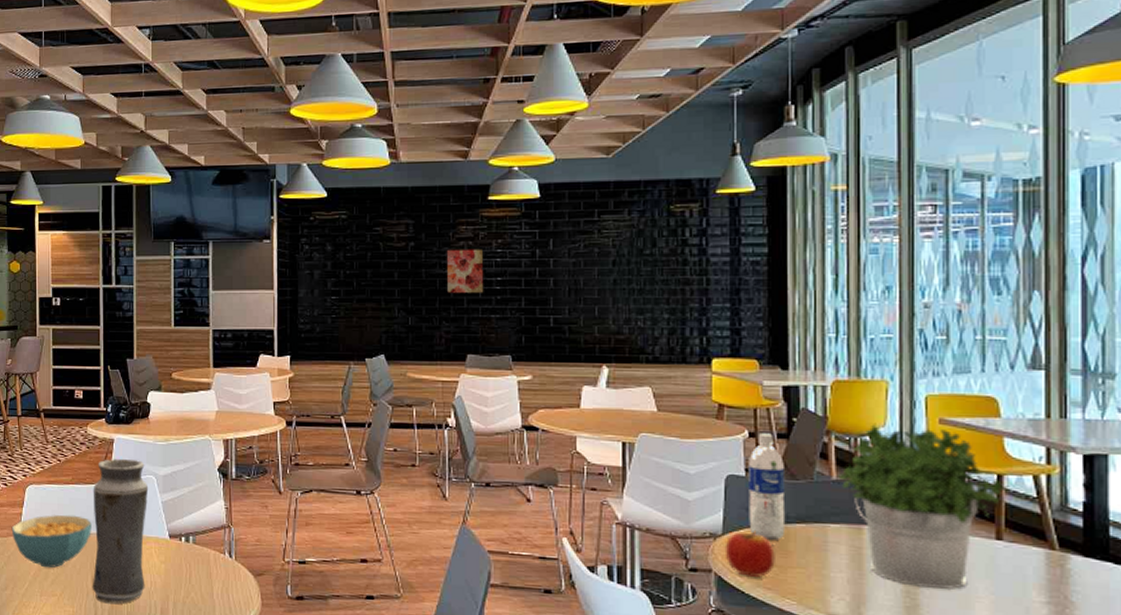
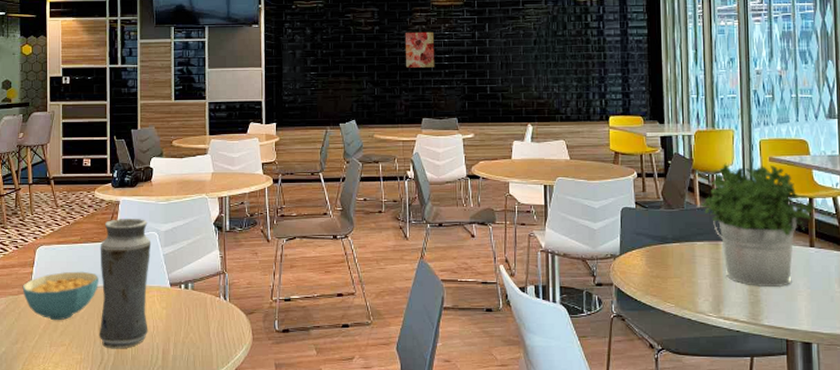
apple: present [724,531,775,577] -> none [622,251,659,287]
water bottle: present [749,433,786,540] -> none [638,173,665,257]

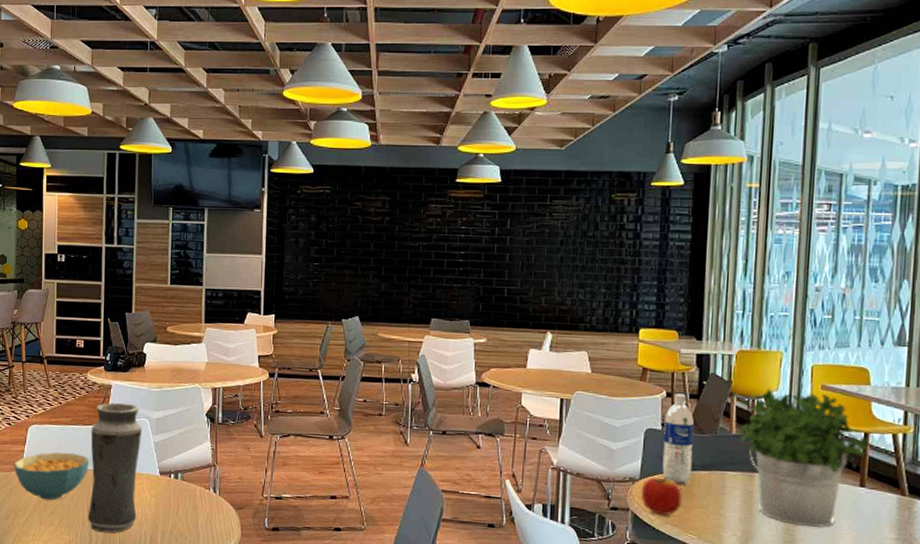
wall art: present [404,31,435,68] -> none [417,225,450,265]
apple: none [622,251,659,287] -> present [641,476,682,516]
water bottle: none [638,173,665,257] -> present [662,393,694,485]

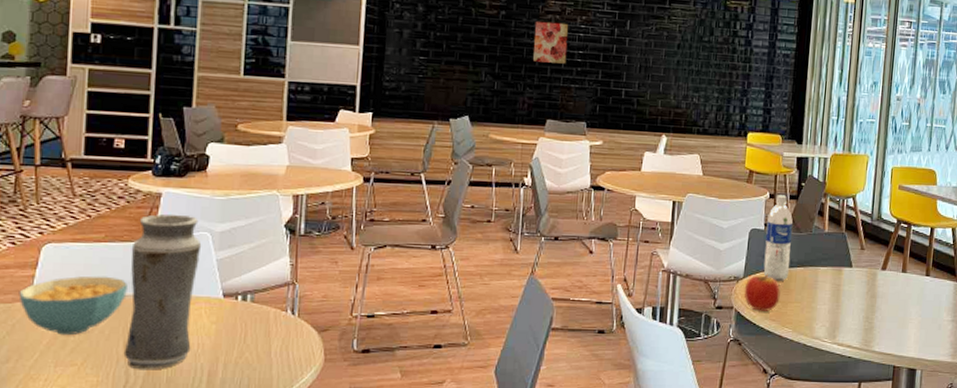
wall art: none [417,225,450,265] -> present [533,21,568,64]
potted plant: present [737,388,874,527] -> none [829,189,938,314]

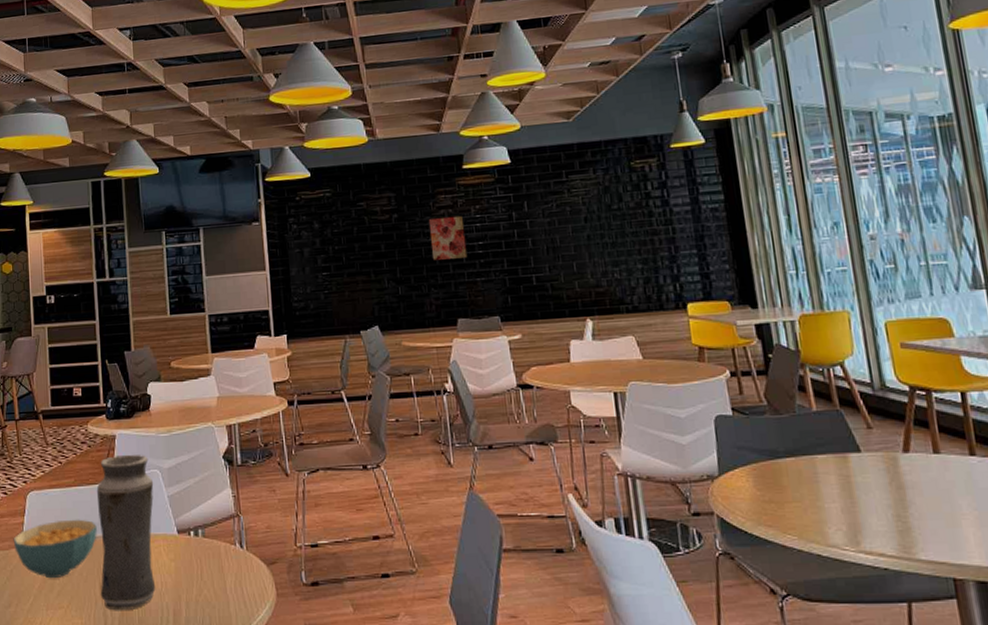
apple: present [744,274,780,311] -> none [722,469,772,516]
water bottle: present [763,195,793,281] -> none [733,371,777,477]

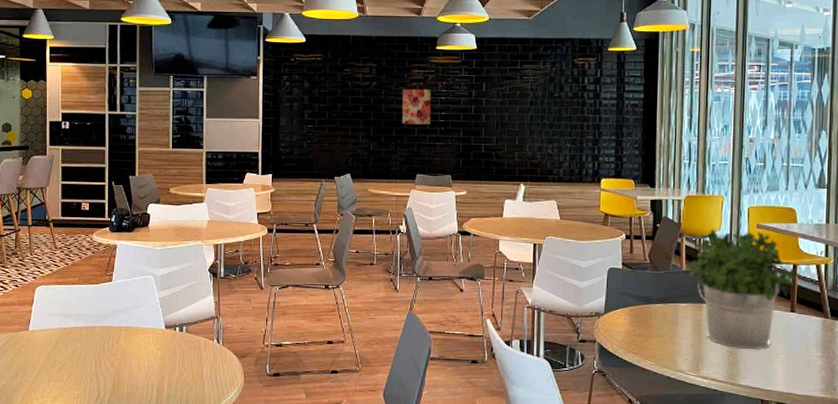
cereal bowl: present [13,519,97,579] -> none [21,311,96,358]
vase: present [96,454,156,611] -> none [95,261,148,387]
potted plant: none [817,353,975,510] -> present [687,228,801,349]

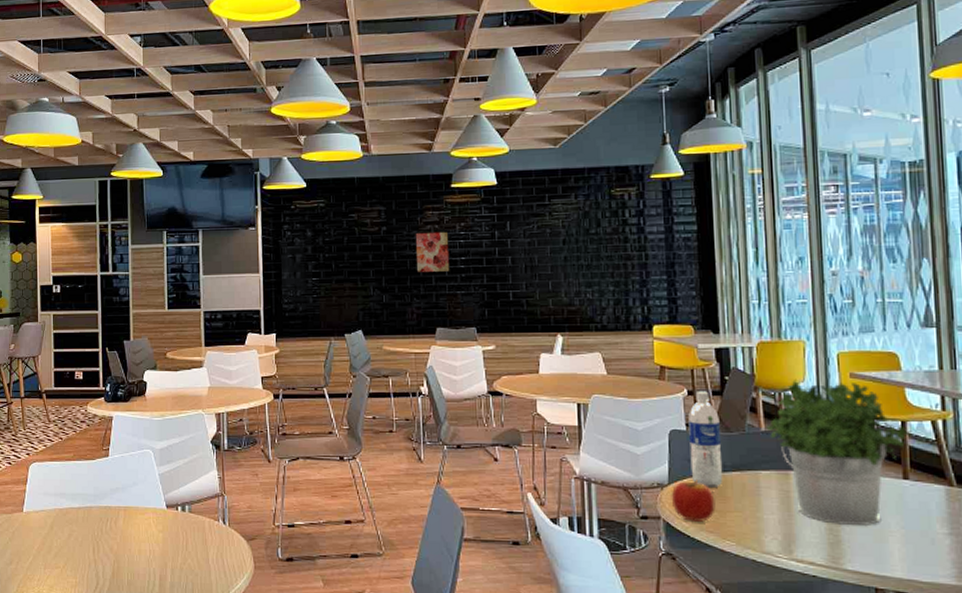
apple: none [605,310,641,345] -> present [671,480,716,522]
water bottle: none [623,236,650,317] -> present [688,391,723,487]

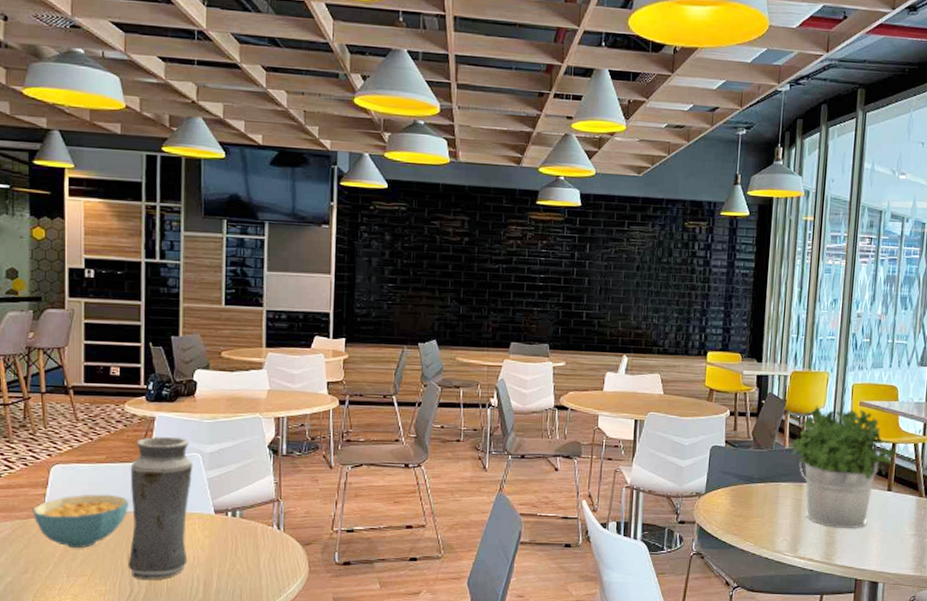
cereal bowl: none [15,490,93,542] -> present [32,494,128,549]
vase: none [93,434,146,574] -> present [127,436,193,581]
wall art: present [415,231,450,272] -> none [496,247,530,288]
apple: present [671,480,716,522] -> none [706,490,742,526]
water bottle: present [688,391,723,487] -> none [725,412,753,496]

